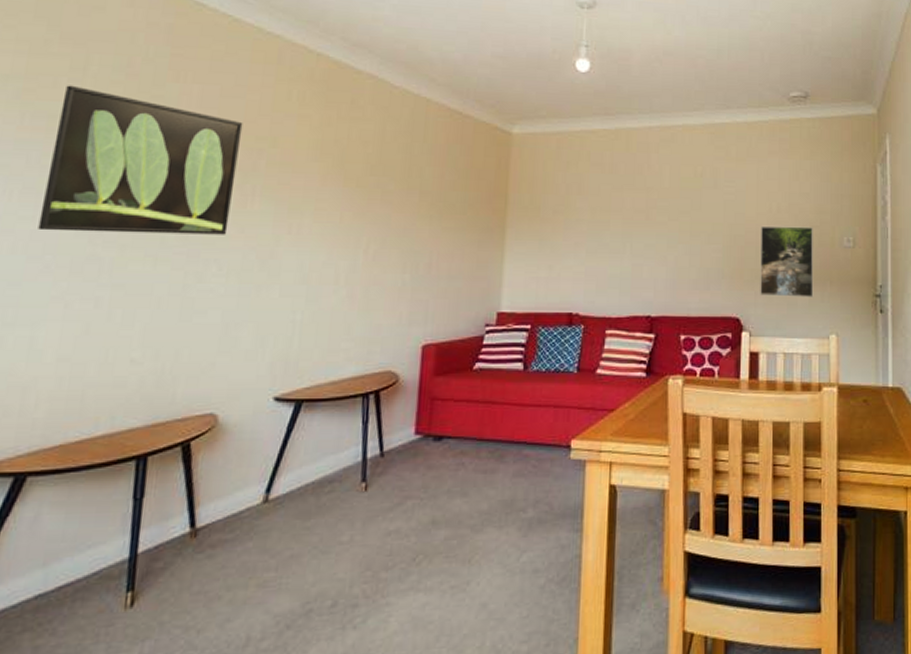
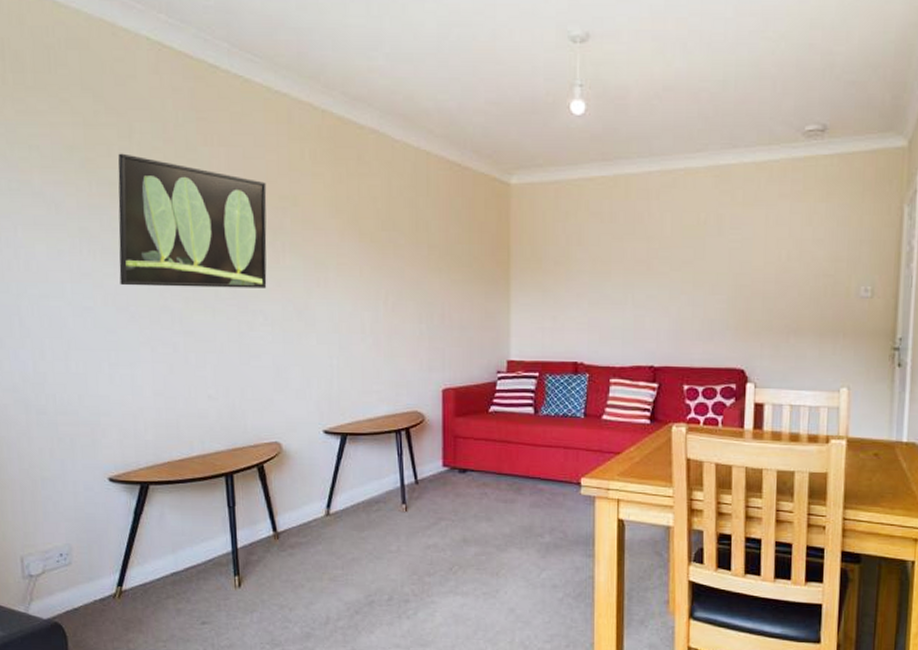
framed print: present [760,226,814,297] -> none [766,275,827,350]

